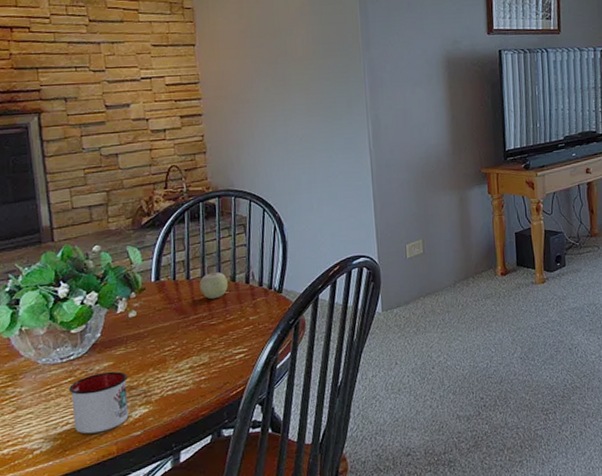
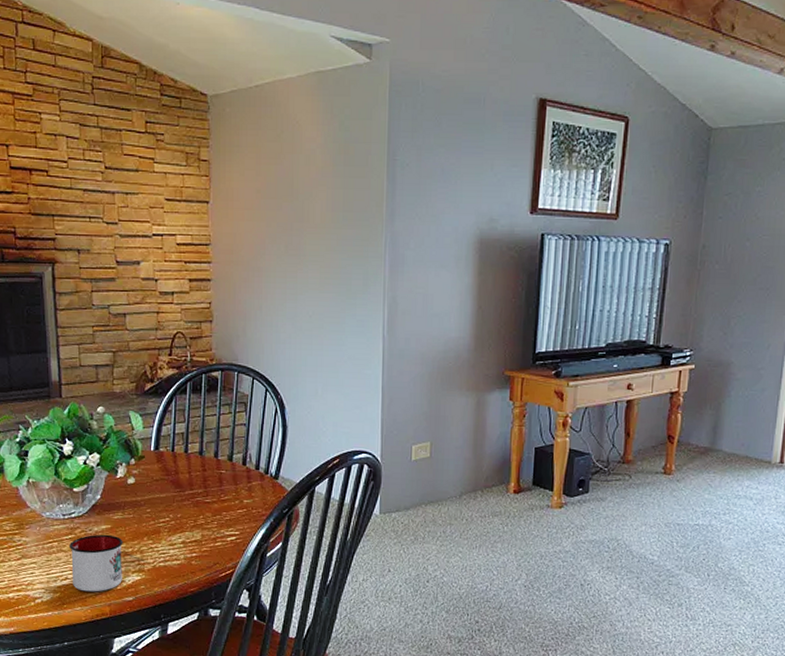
fruit: present [199,269,228,300] -> none [196,446,225,477]

